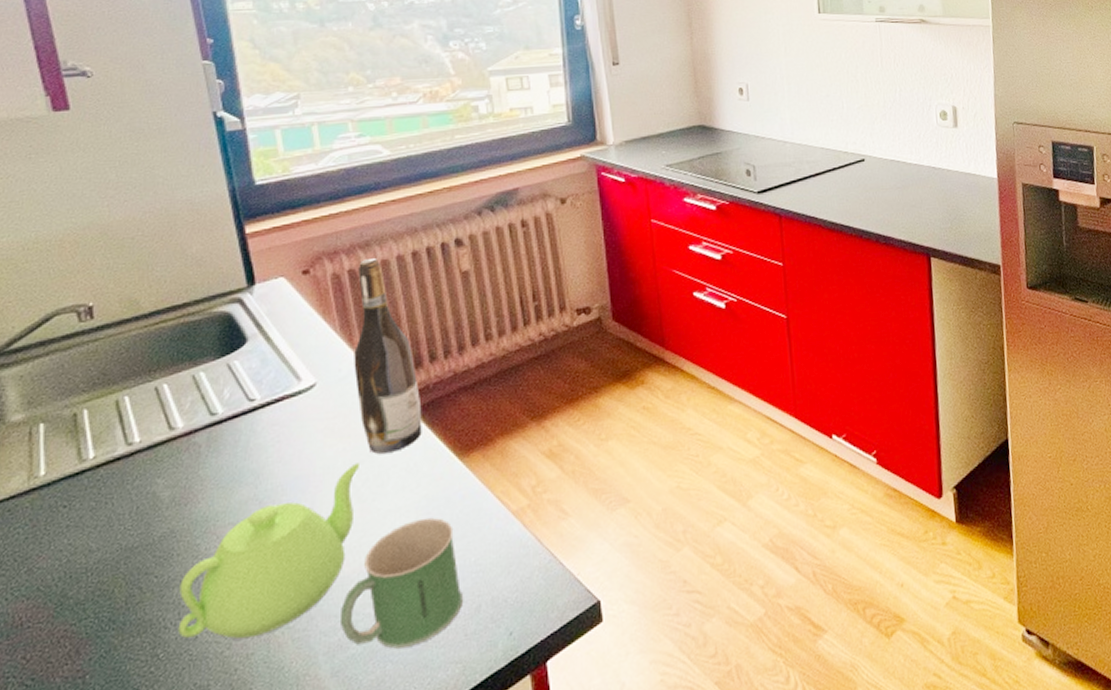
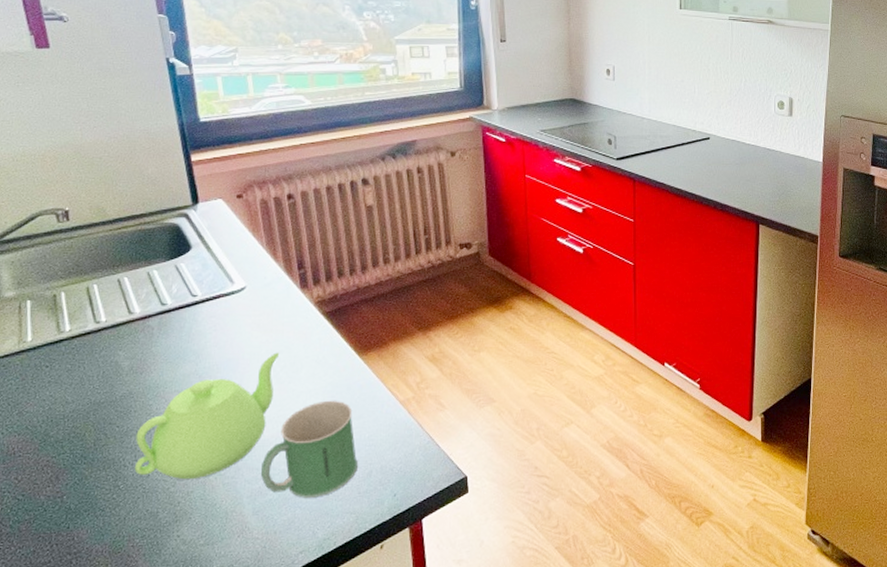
wine bottle: present [354,258,422,454] -> none [276,190,330,346]

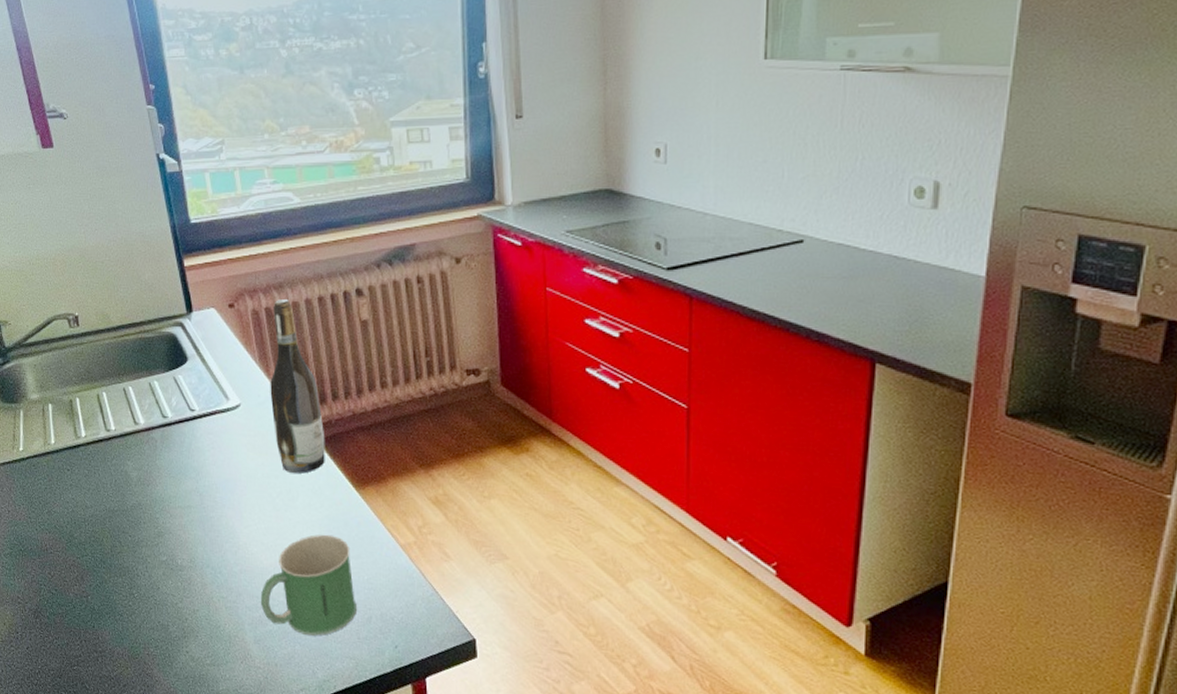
teapot: present [134,352,280,480] -> none [146,477,276,598]
wine bottle: none [276,190,330,346] -> present [270,300,325,474]

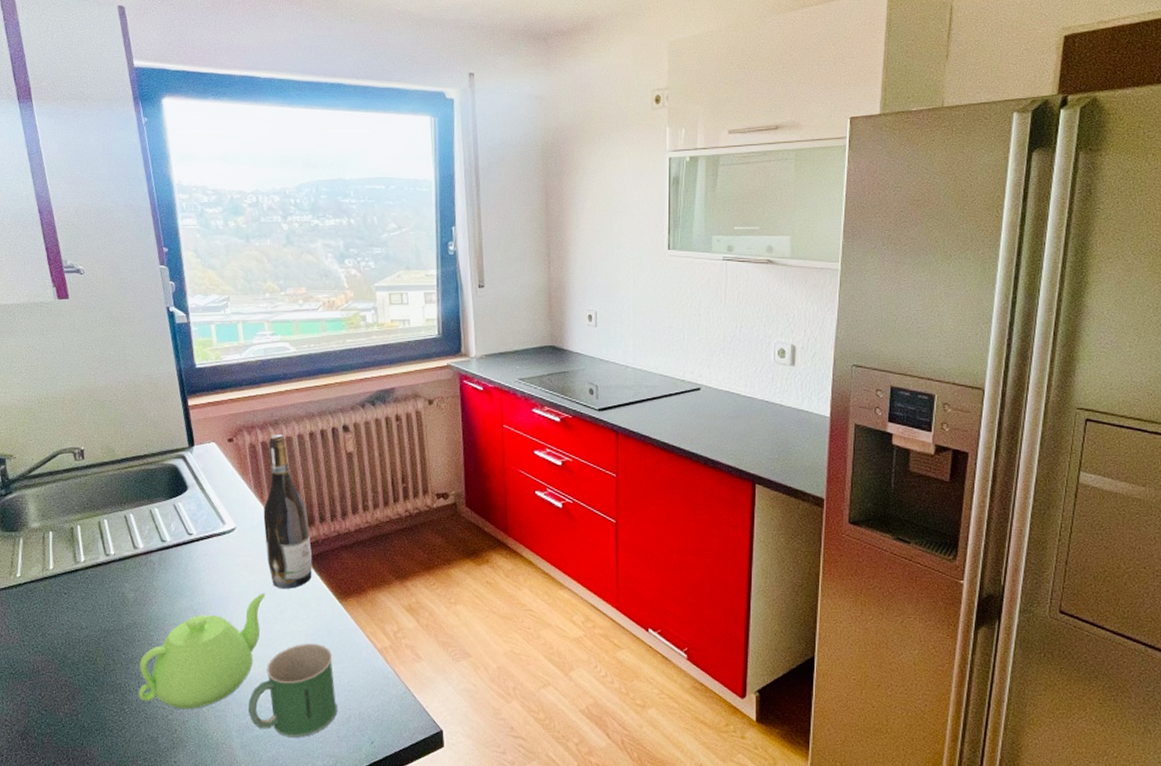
teapot: none [146,477,276,598] -> present [138,593,266,710]

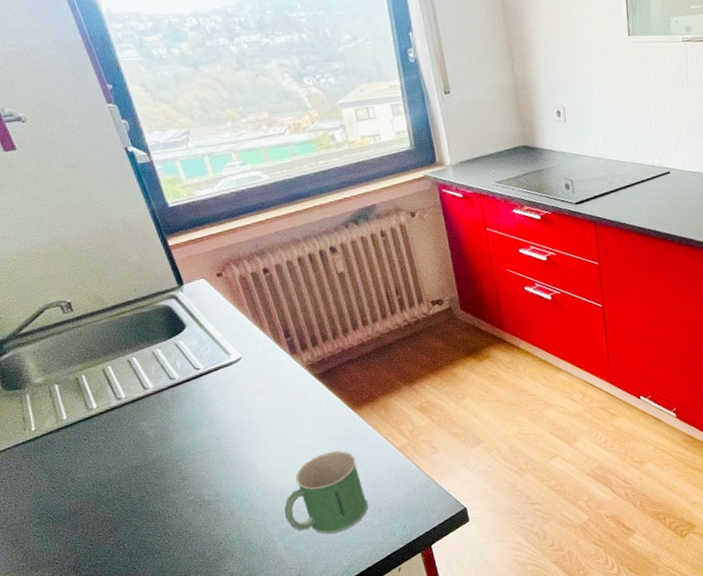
teapot: present [138,593,266,710] -> none [173,413,284,525]
wine bottle: present [263,435,313,589] -> none [258,264,324,407]

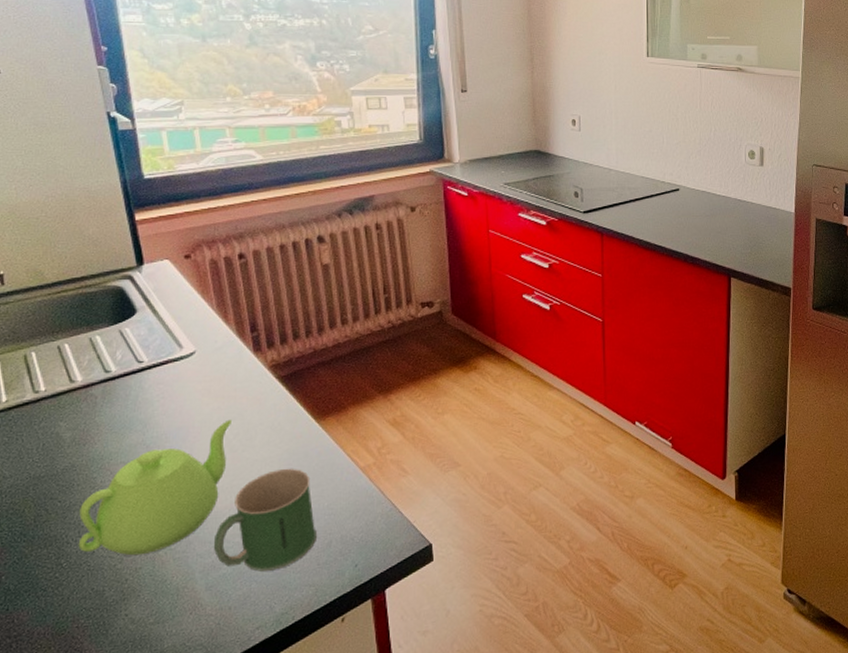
teapot: none [173,413,284,525] -> present [78,419,233,556]

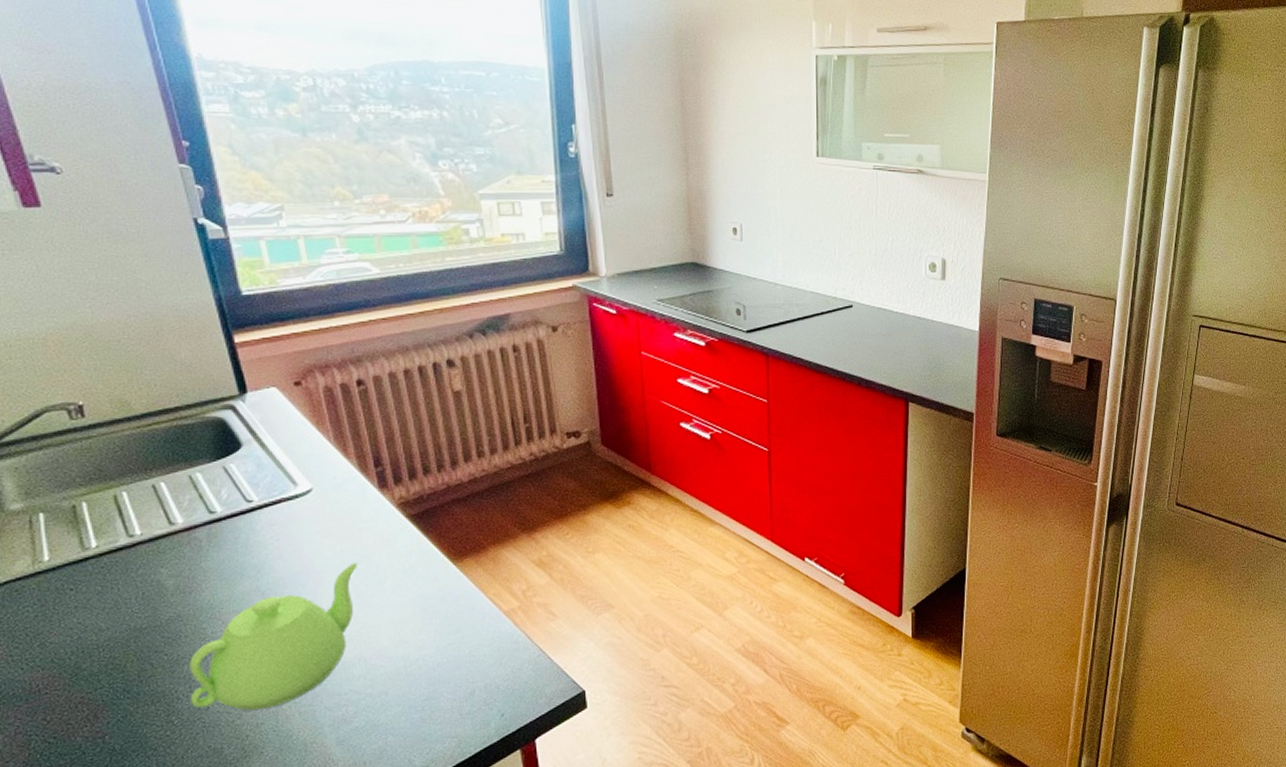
mug: present [214,468,317,572] -> none [344,613,458,724]

